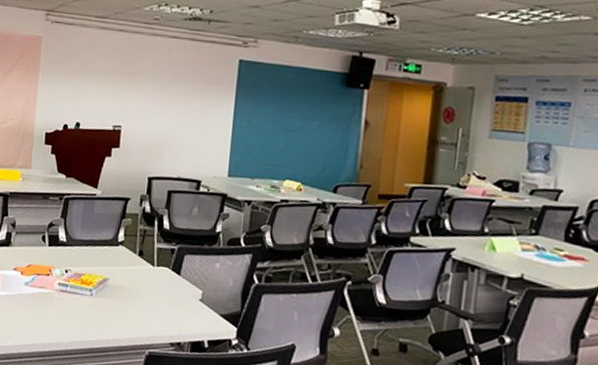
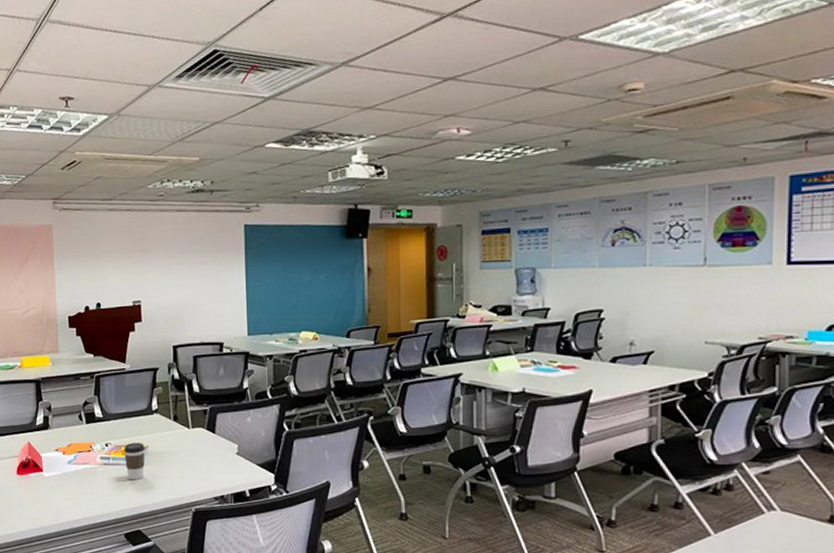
coffee cup: none [82,272,105,313] -> present [123,442,145,480]

